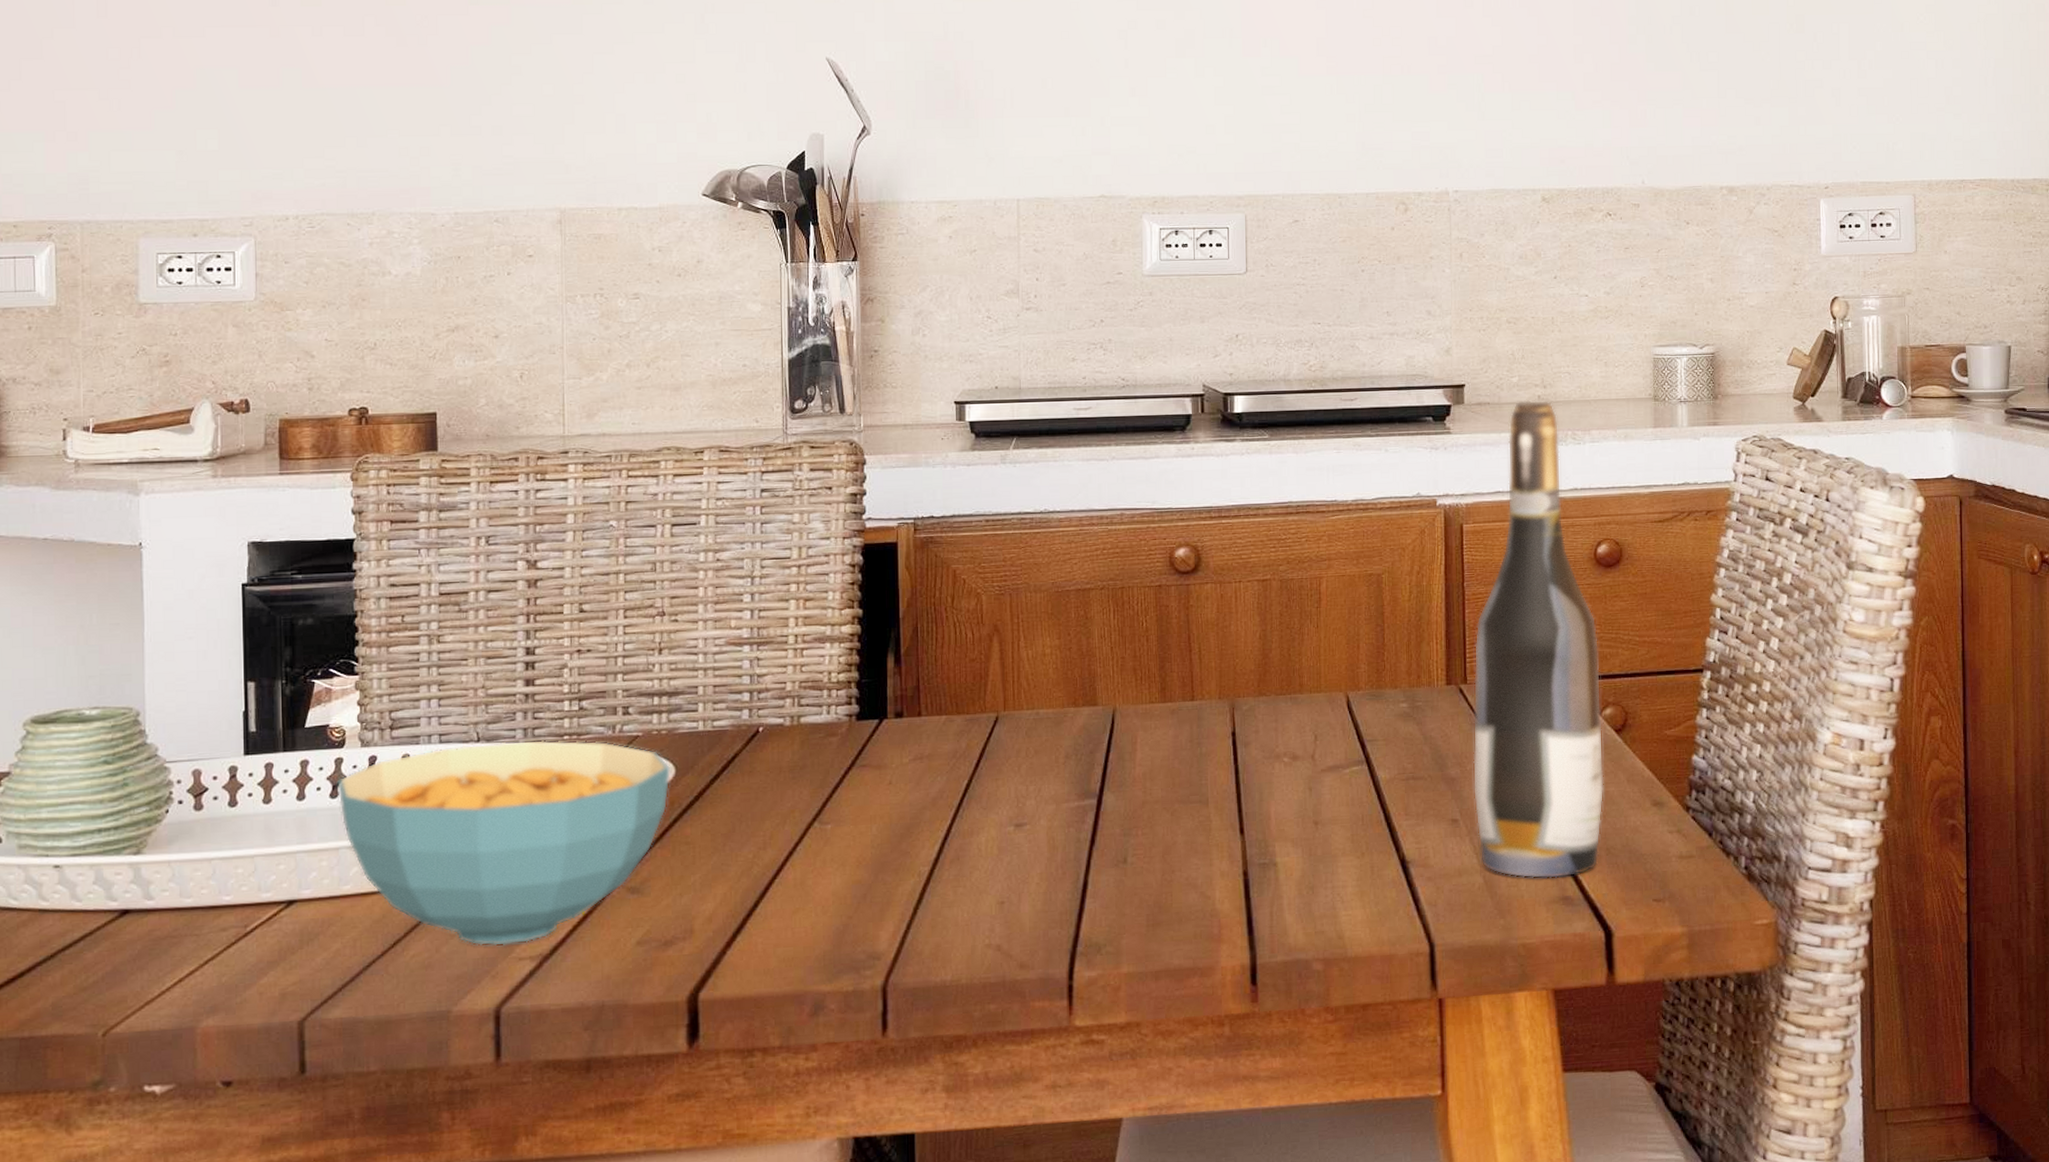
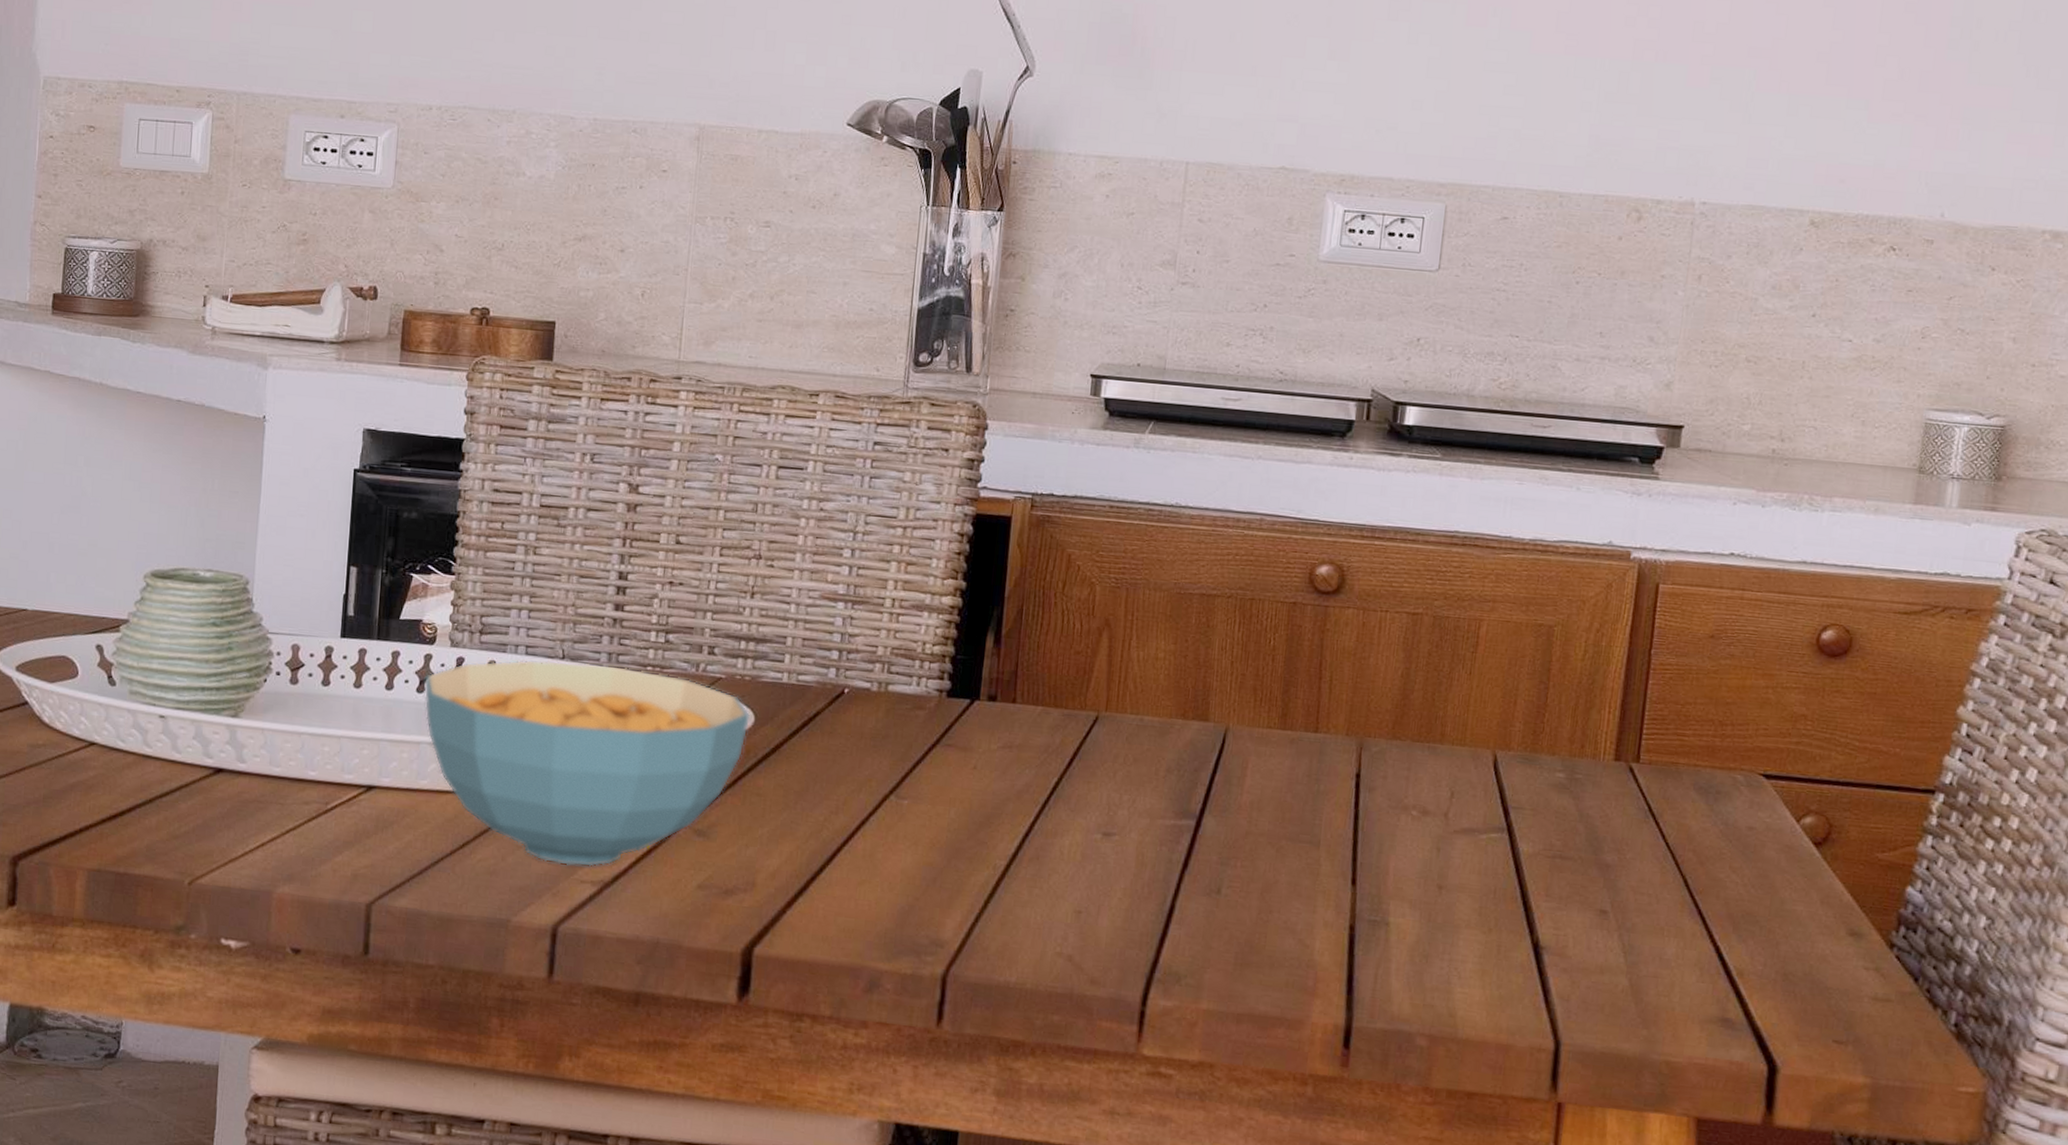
wine bottle: present [1472,400,1604,879] -> none [1628,452,1808,998]

